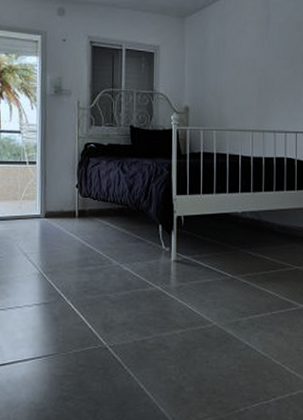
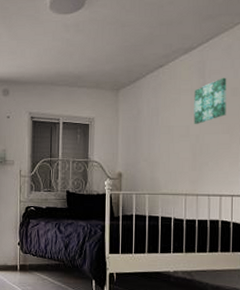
wall art: none [259,11,290,59] -> present [194,77,227,125]

